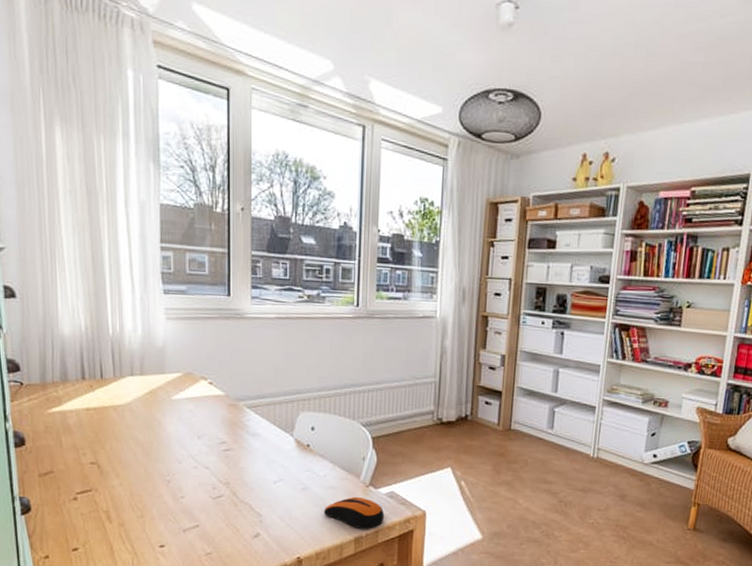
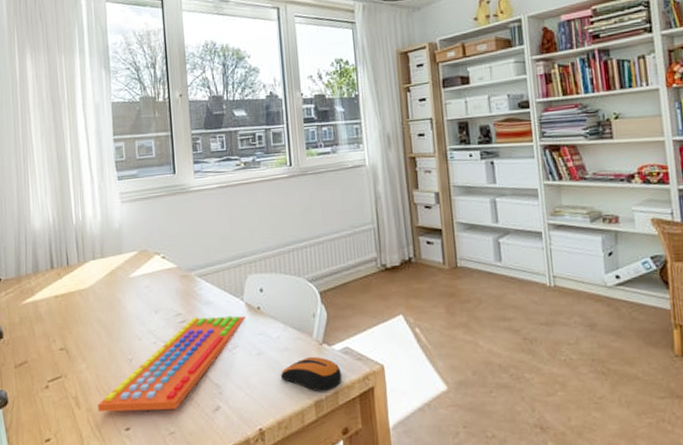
keyboard: none [131,447,294,532] -> present [97,315,245,412]

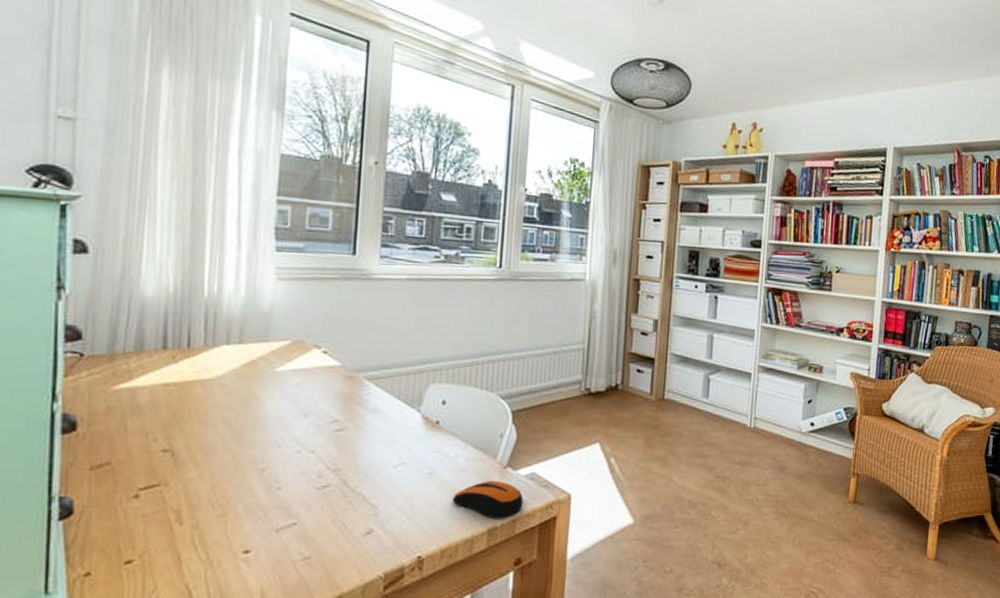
keyboard: present [97,315,245,412] -> none [208,426,420,530]

